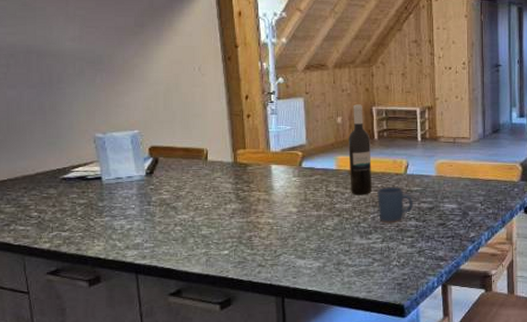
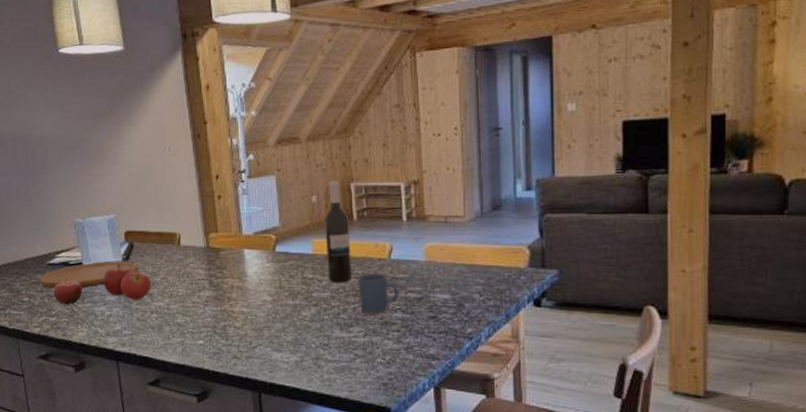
cutting board: none [52,176,162,203] -> present [39,262,138,288]
fruit: none [68,193,101,219] -> present [53,279,83,304]
apple: none [124,179,156,210] -> present [103,264,132,296]
fruit: none [143,185,177,213] -> present [120,271,152,300]

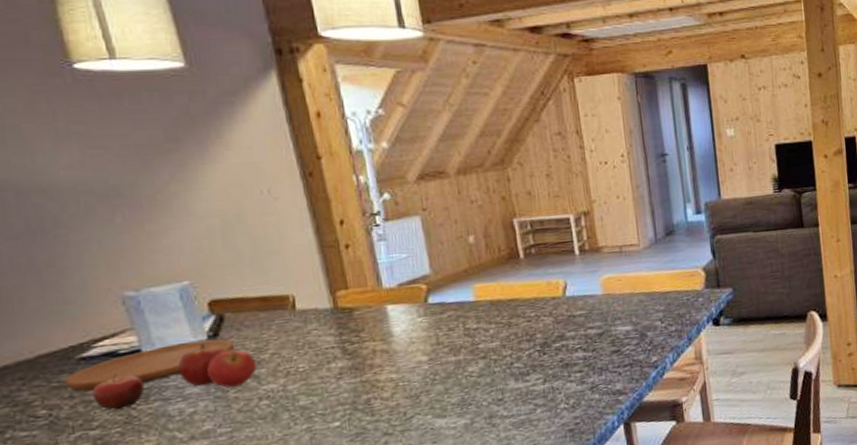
wine bottle: present [325,180,353,283] -> none [486,217,525,330]
mug: present [358,273,399,315] -> none [531,312,578,359]

